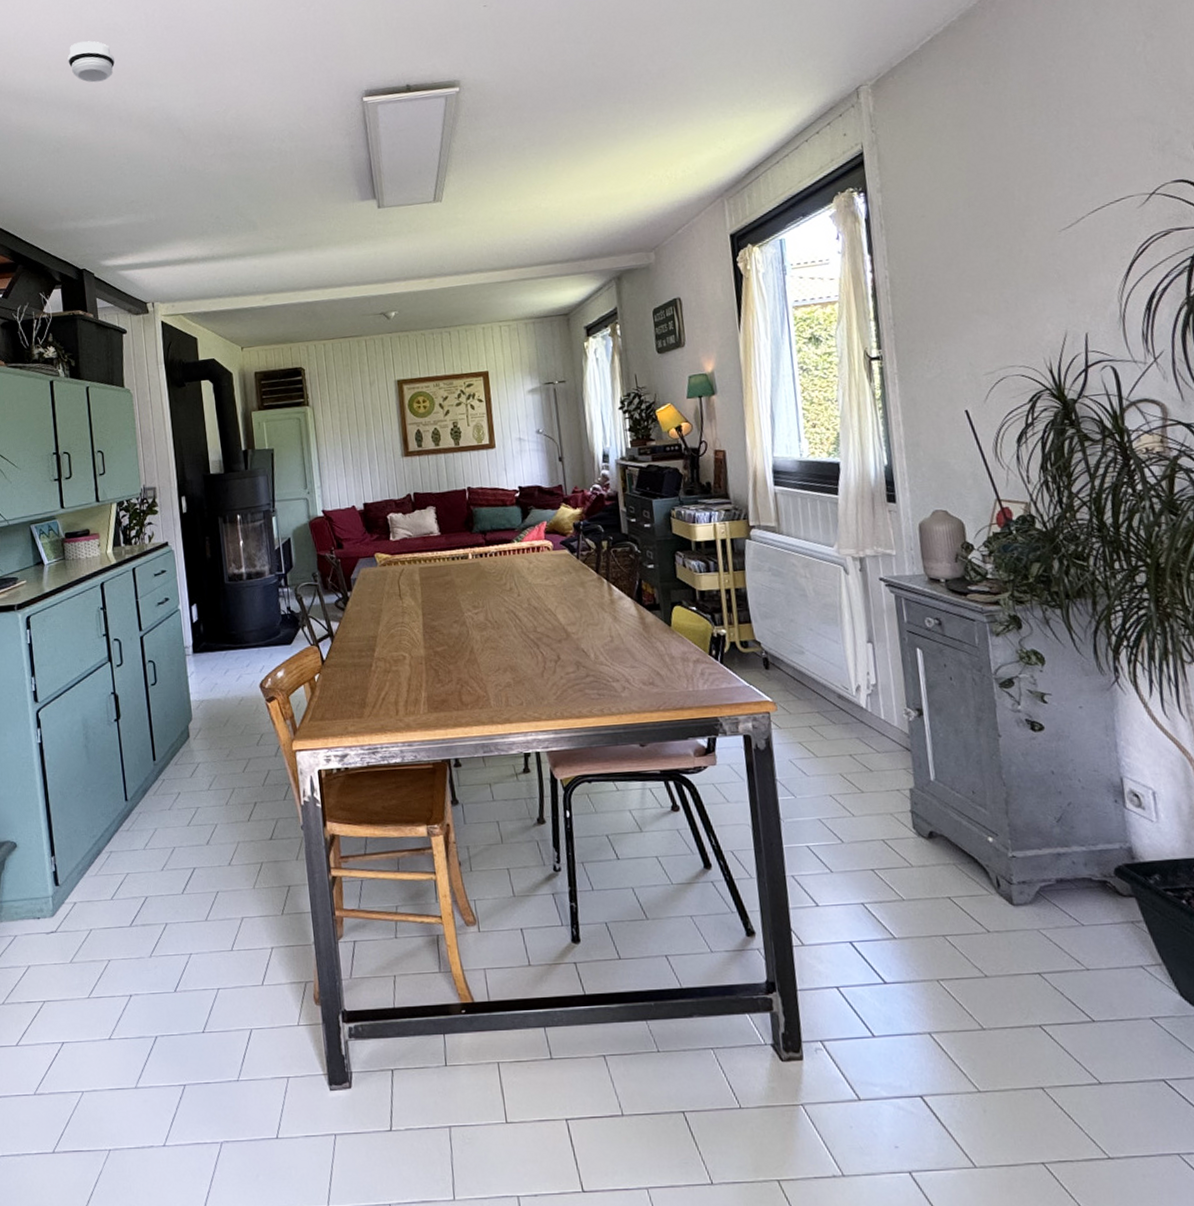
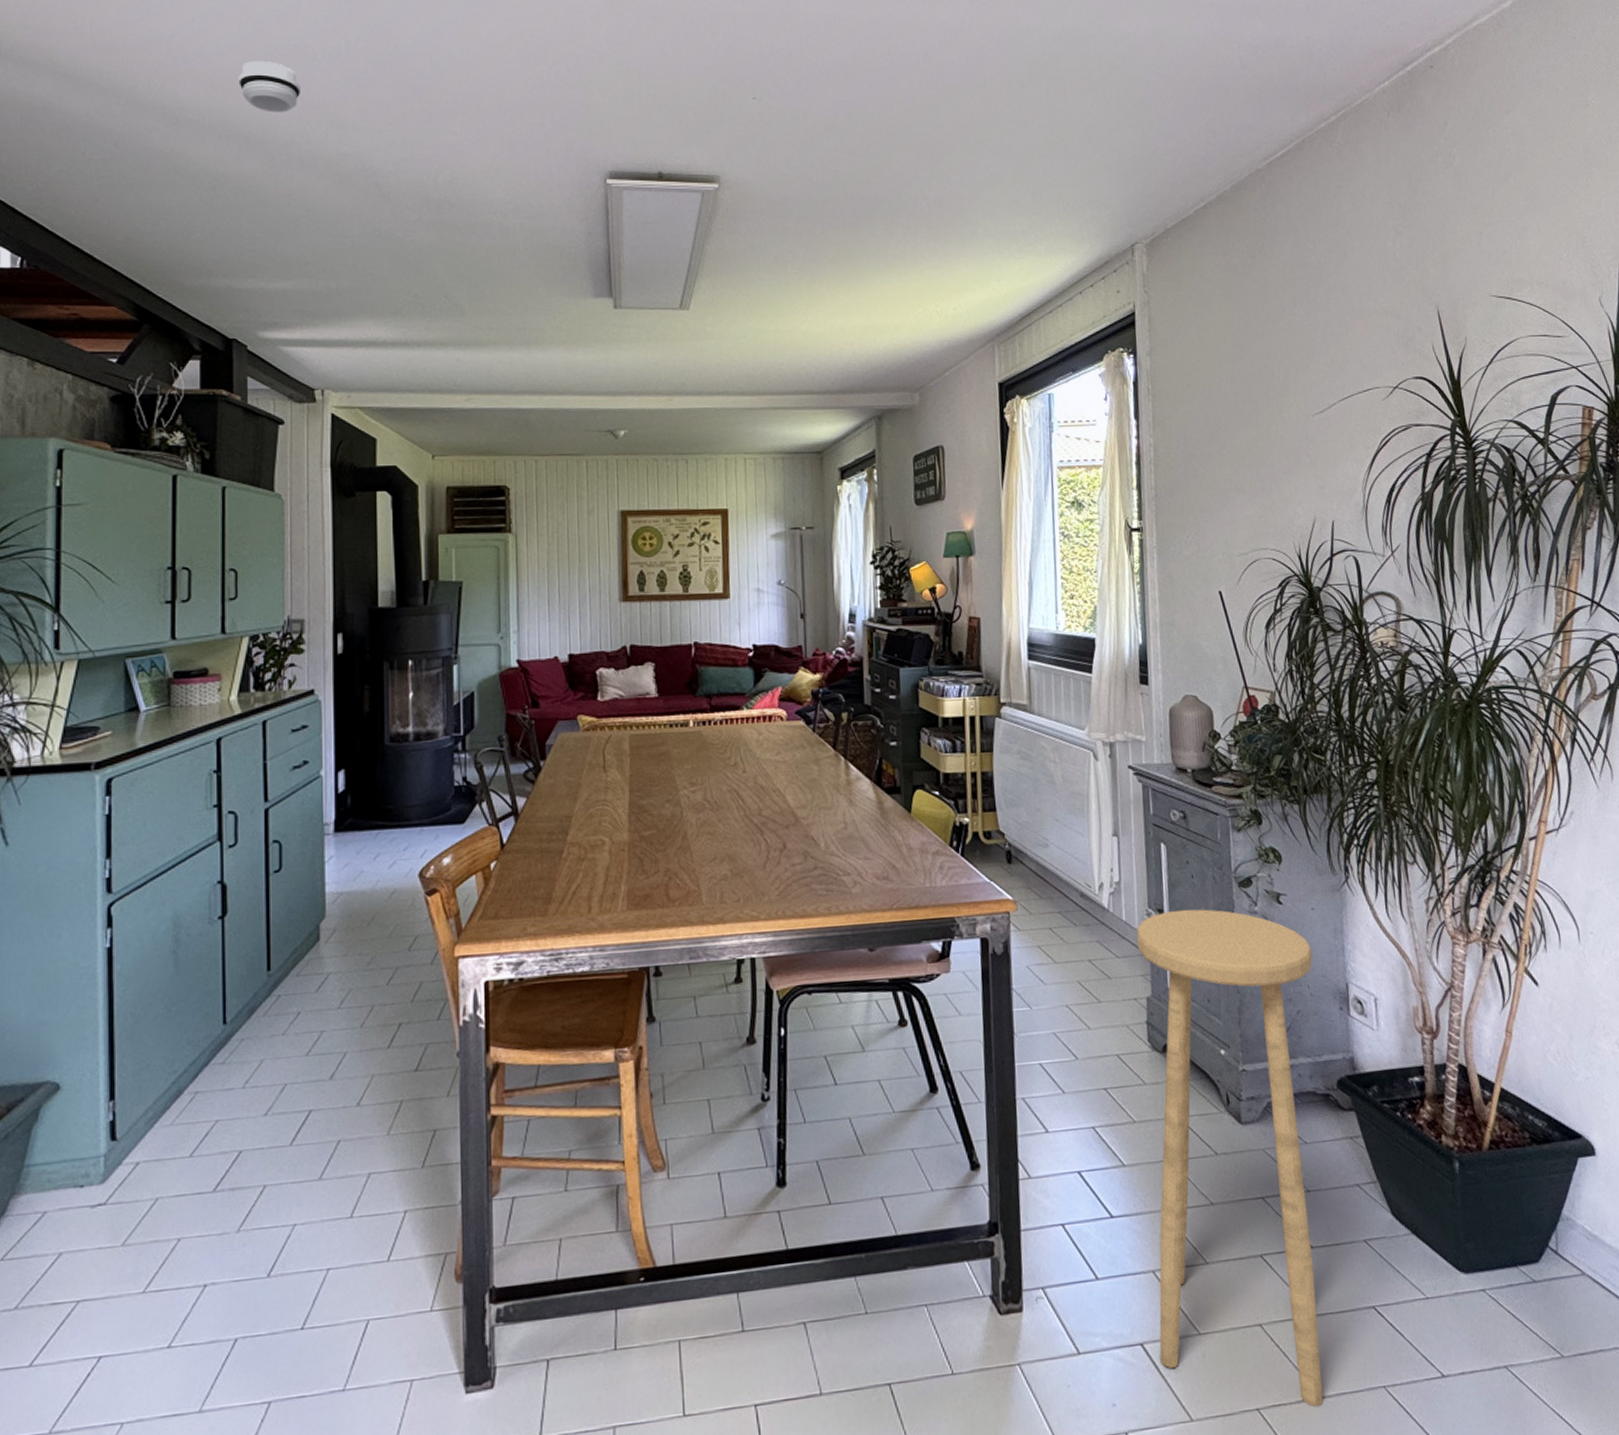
stool: none [896,708,1112,1165] -> present [1136,909,1323,1406]

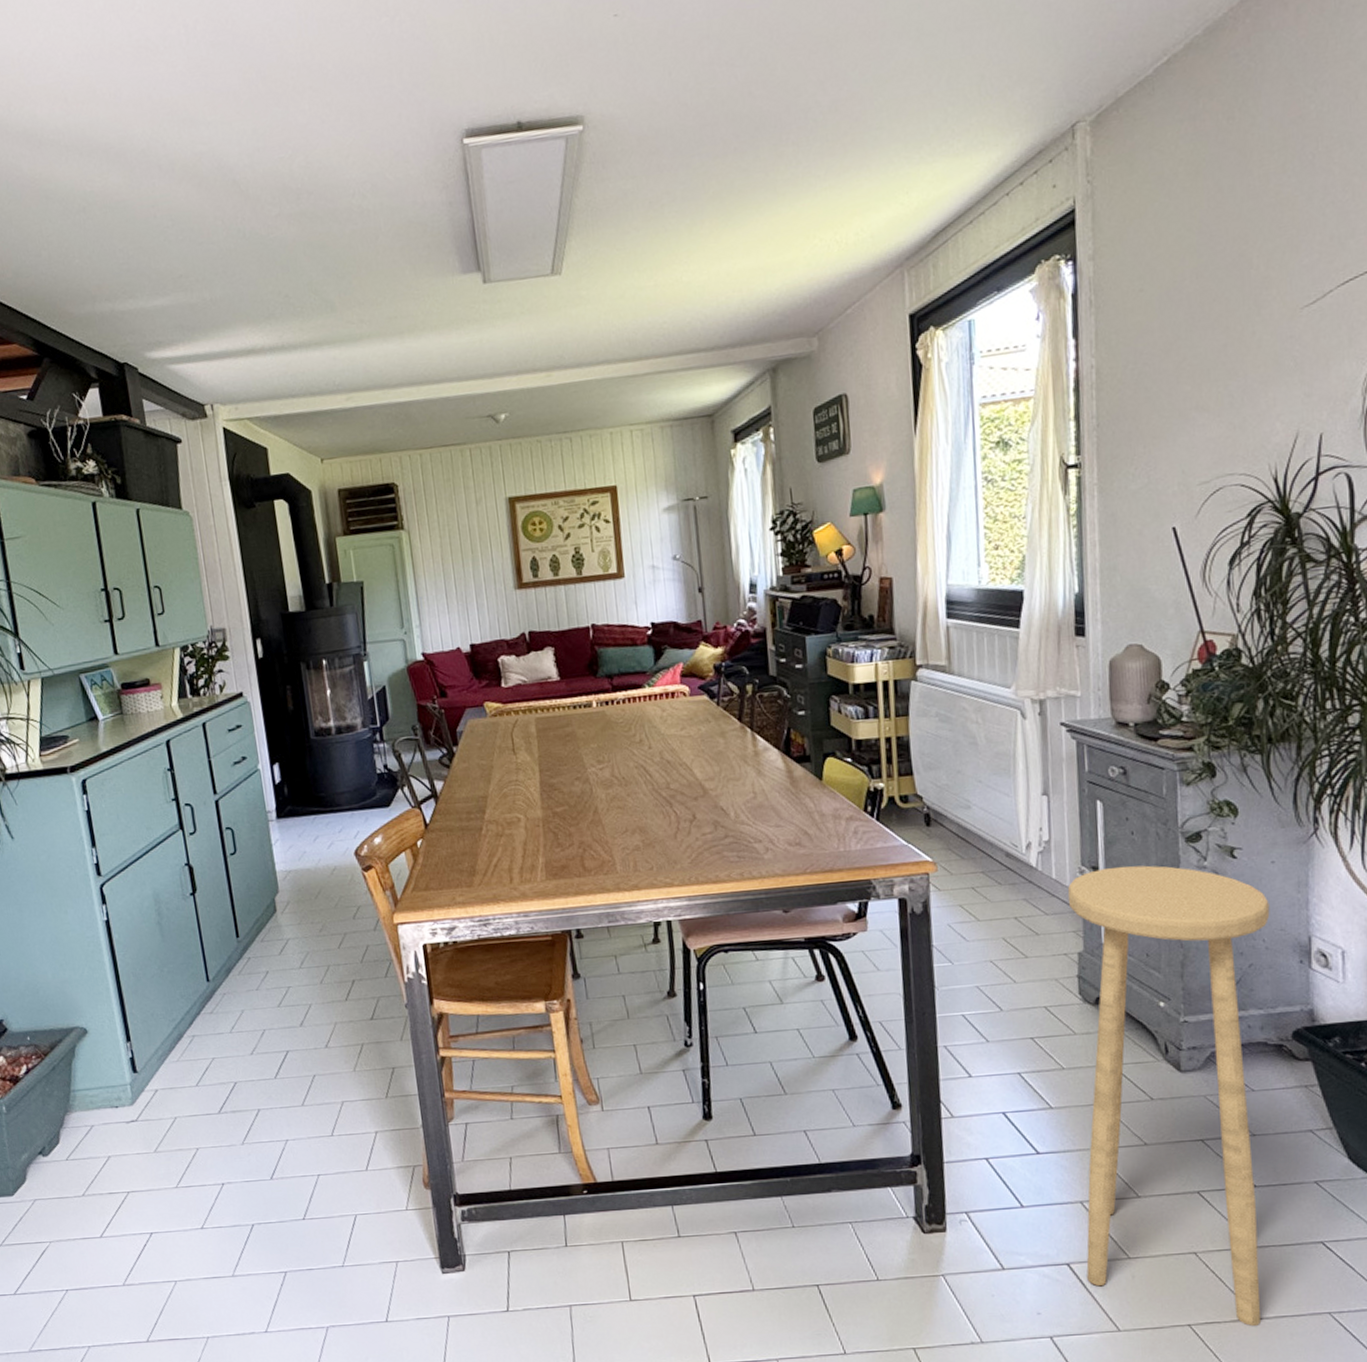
smoke detector: present [238,60,302,112] -> none [88,63,150,120]

